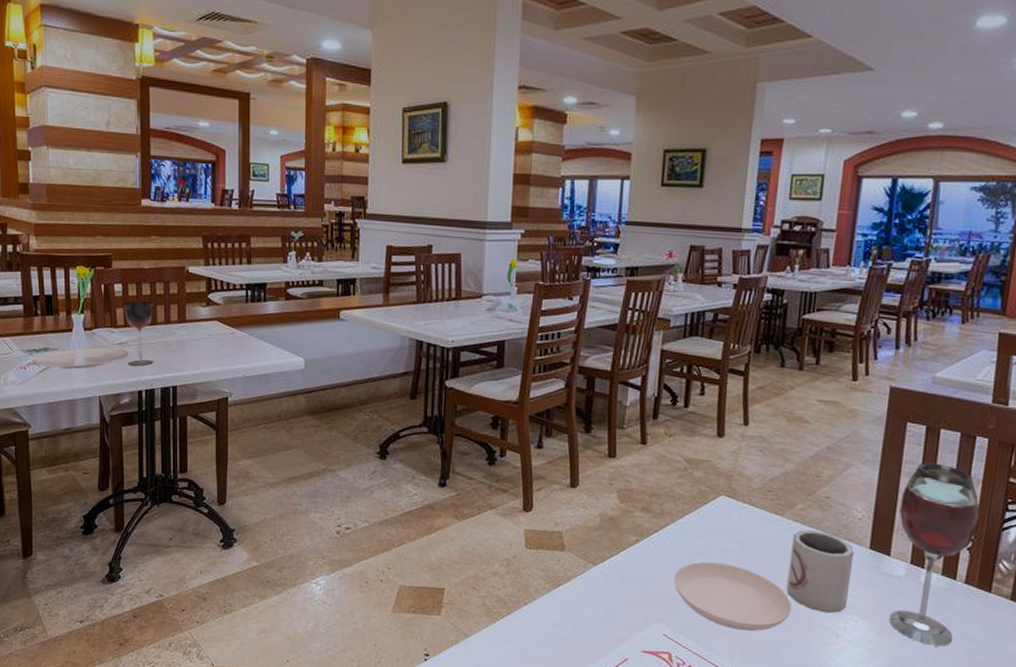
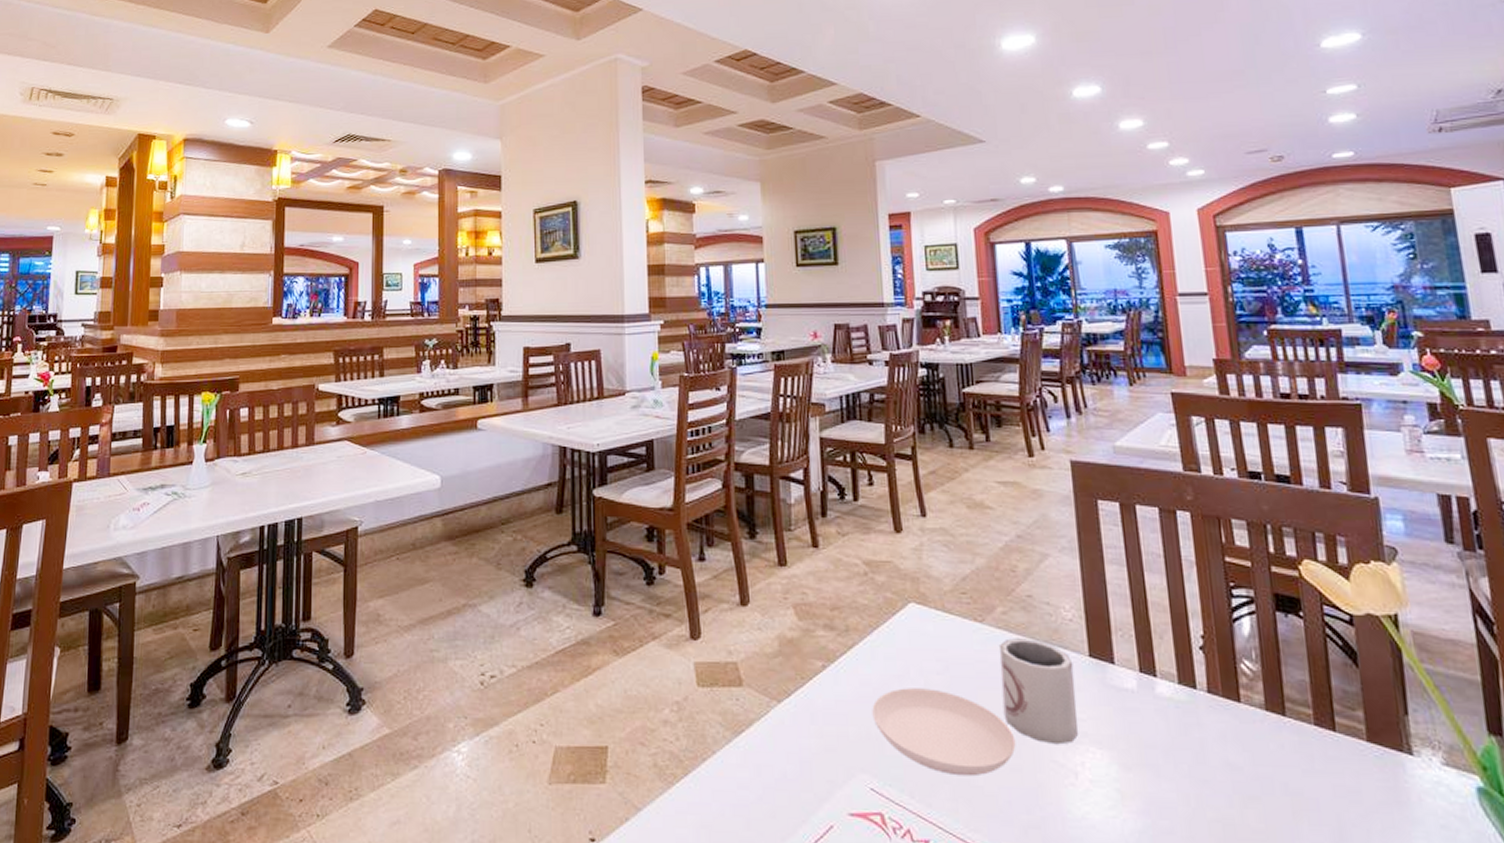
plate: present [31,347,129,369] -> none [146,479,252,506]
wineglass: present [124,301,154,366] -> none [249,425,280,498]
wineglass: present [889,462,981,647] -> none [1110,545,1211,779]

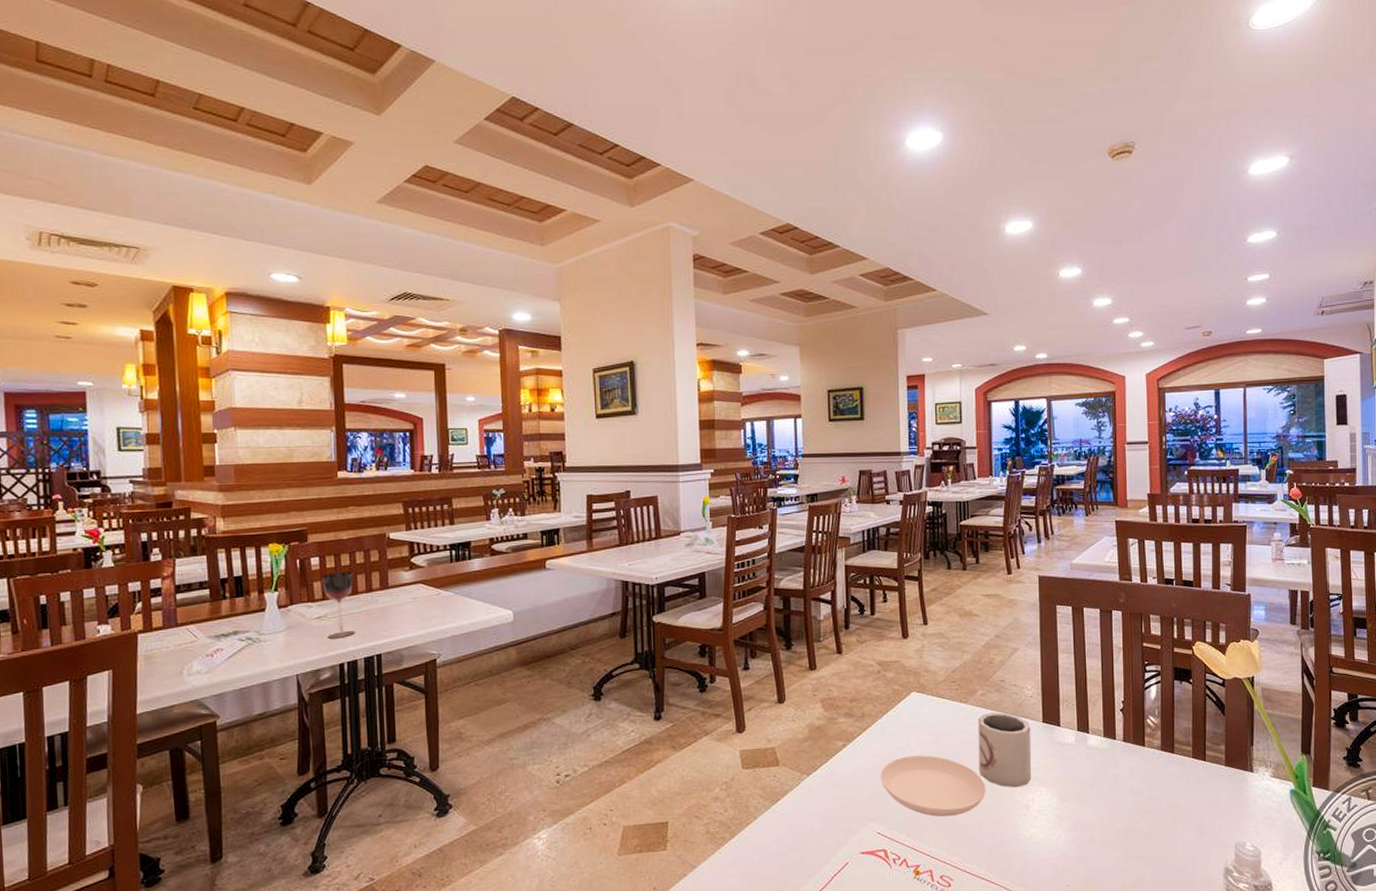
wineglass: none [249,425,280,498] -> present [322,572,356,639]

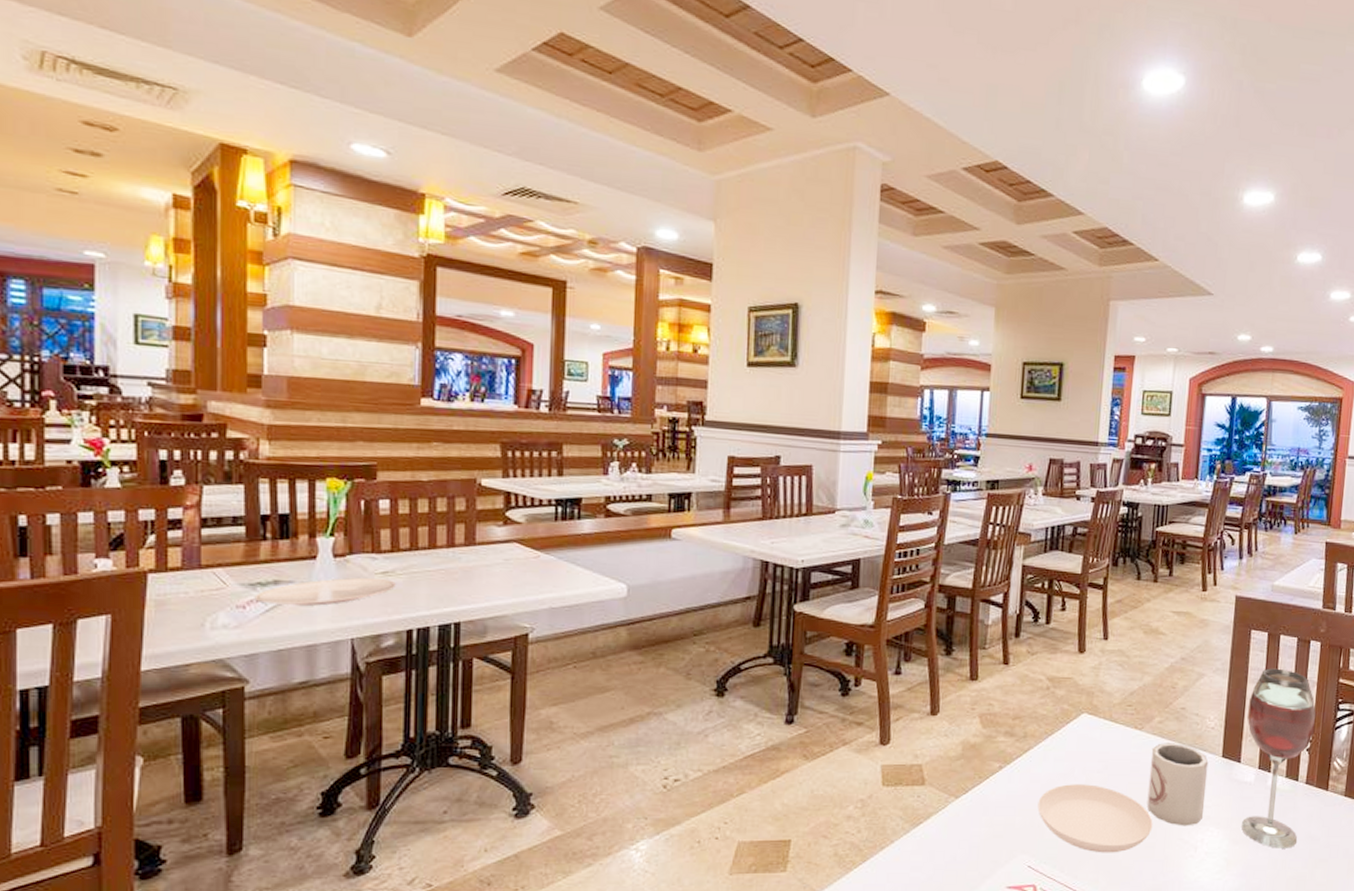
plate: none [219,622,328,651] -> present [254,577,396,606]
wineglass: present [322,572,356,639] -> none [391,520,432,600]
wineglass: none [1061,638,1126,803] -> present [1242,668,1317,849]

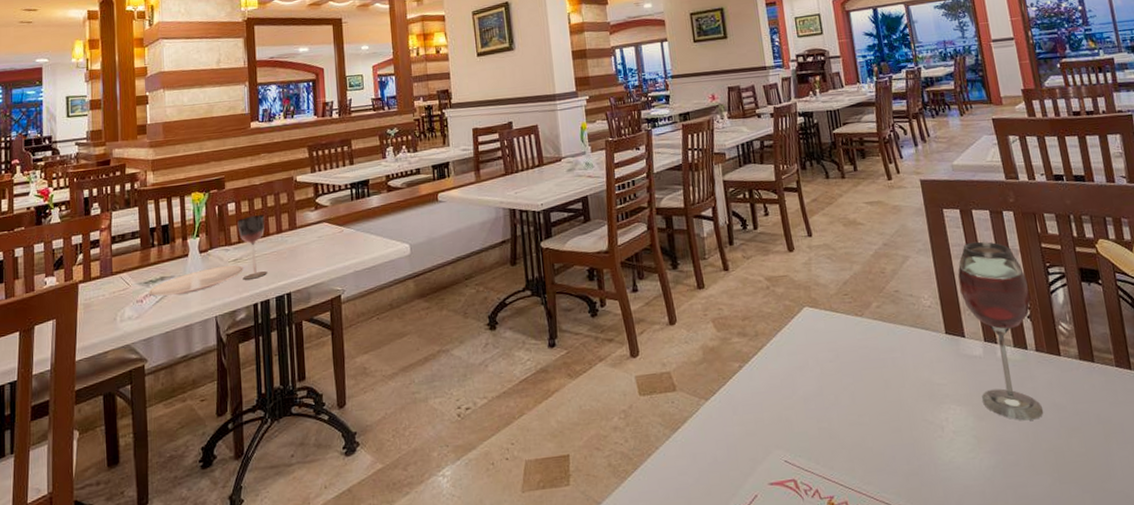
wineglass: none [391,520,432,600] -> present [237,215,268,280]
saucer: present [1037,784,1153,853] -> none [781,374,895,442]
cup: present [1147,743,1209,826] -> none [876,325,942,407]

